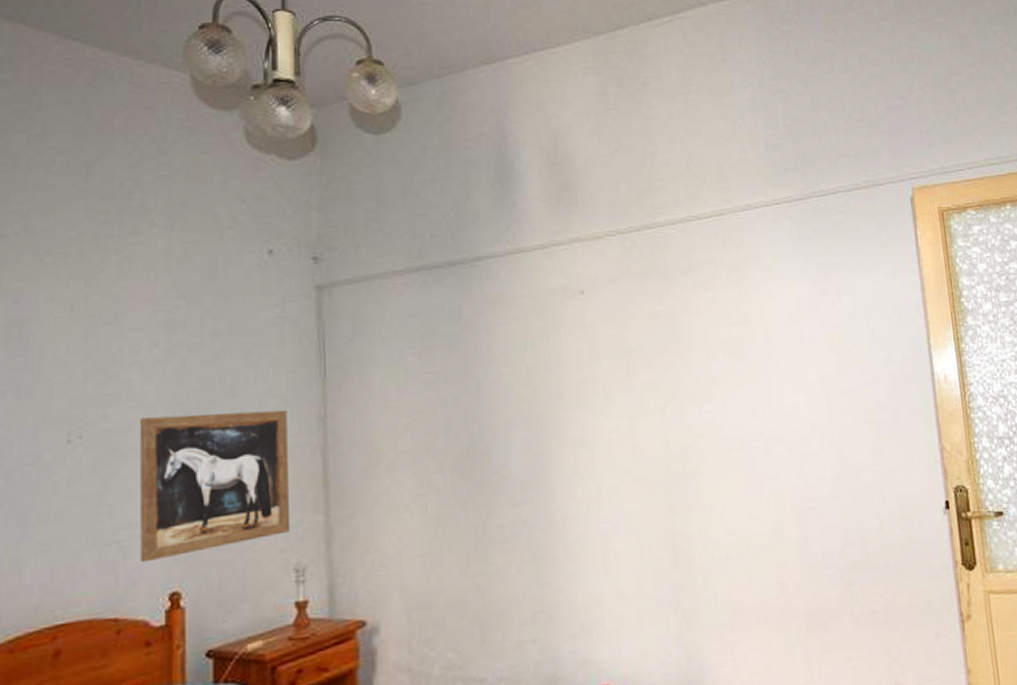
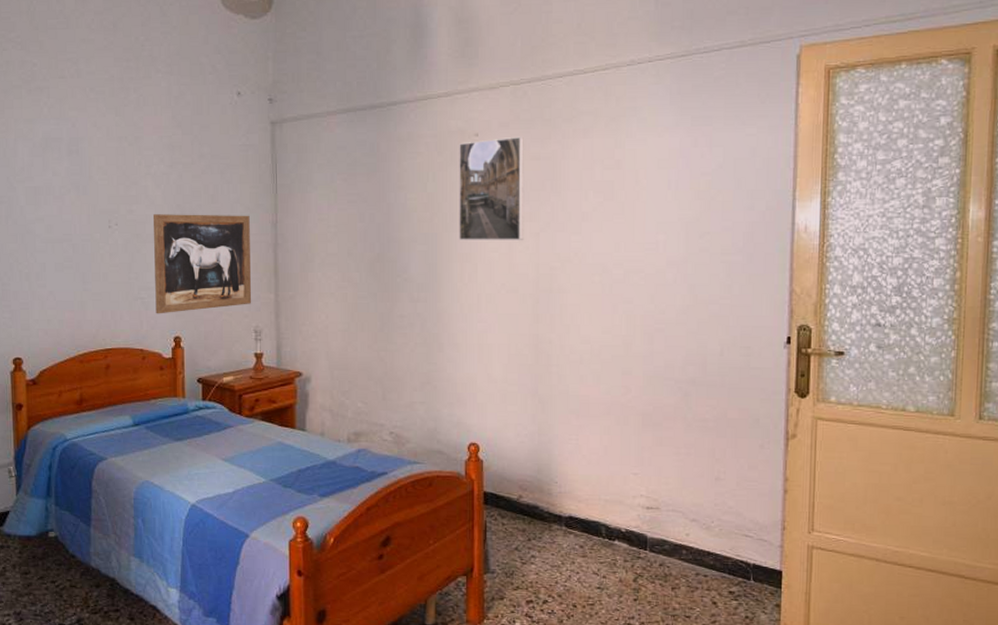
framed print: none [562,292,646,421] -> present [459,136,524,241]

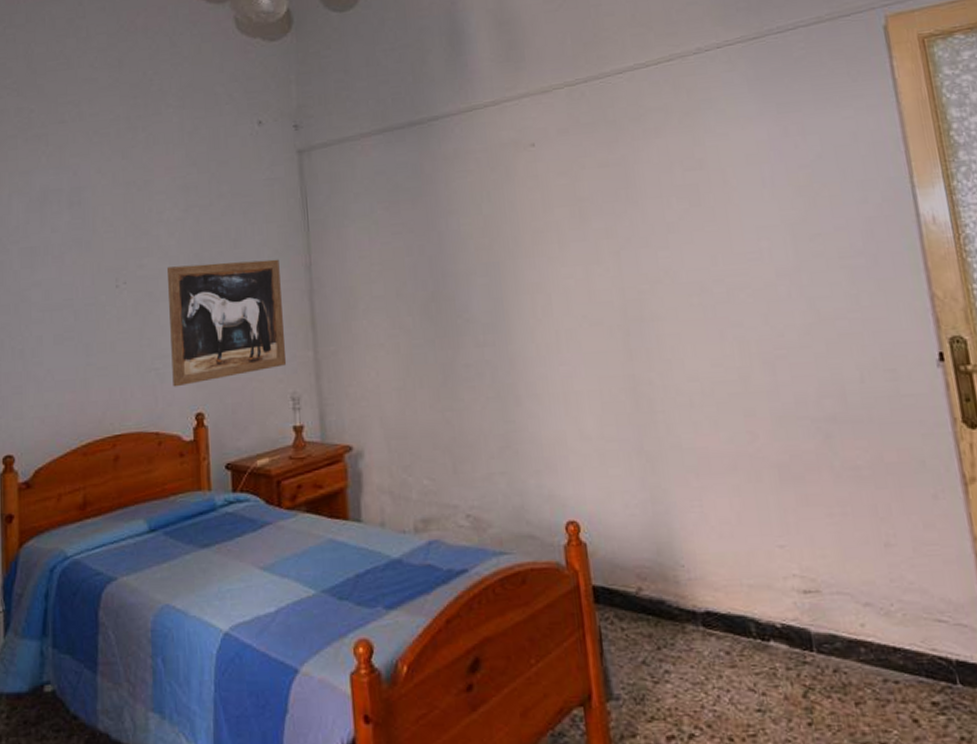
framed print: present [459,136,524,241] -> none [514,142,601,268]

